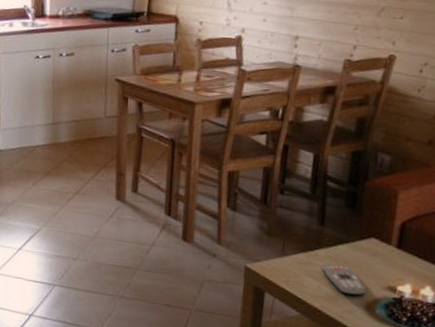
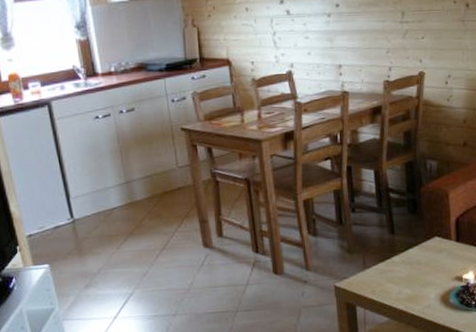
remote control: present [321,264,366,296] -> none [399,266,439,292]

